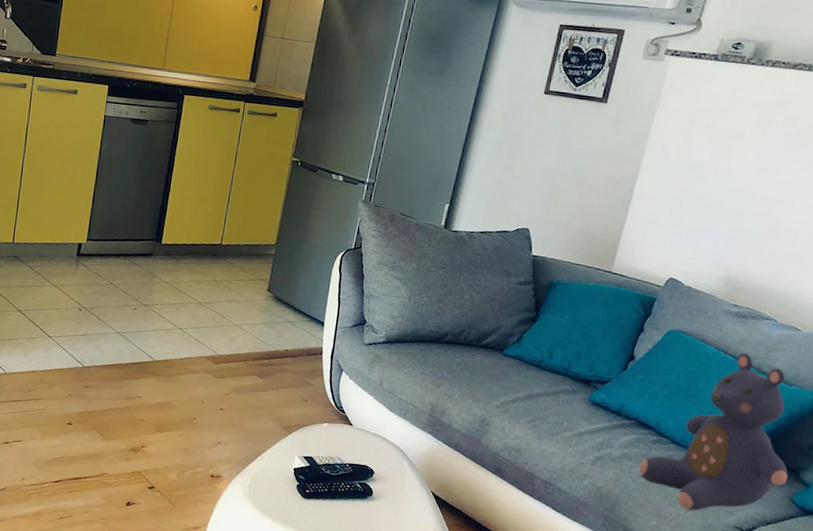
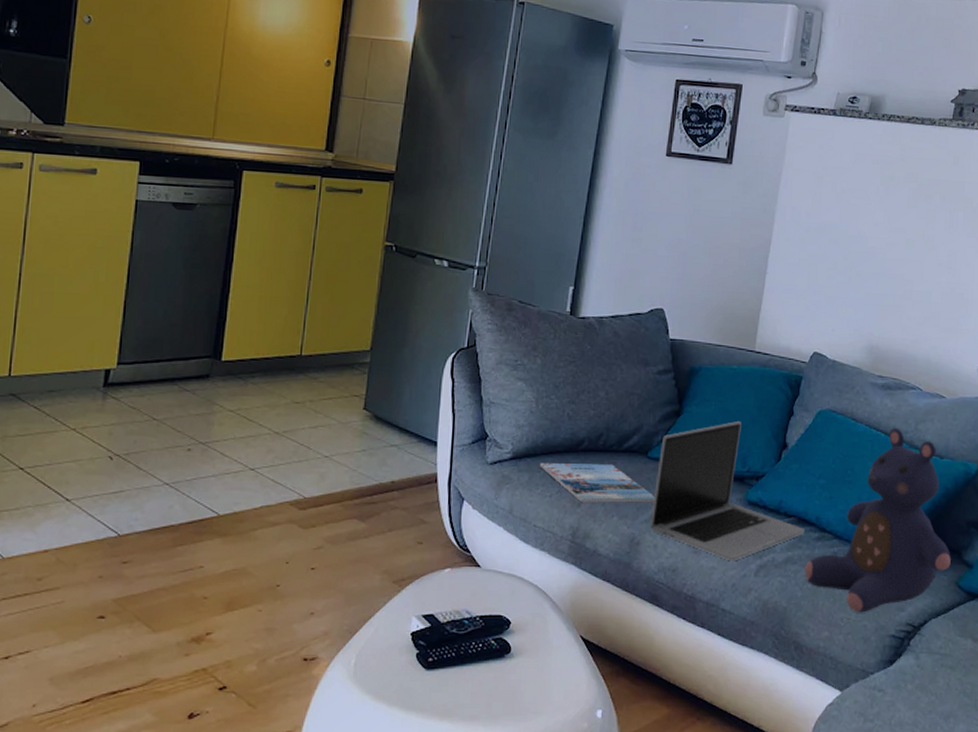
magazine: none [408,349,507,393] -> present [540,463,656,503]
laptop: none [500,332,643,450] -> present [650,421,805,562]

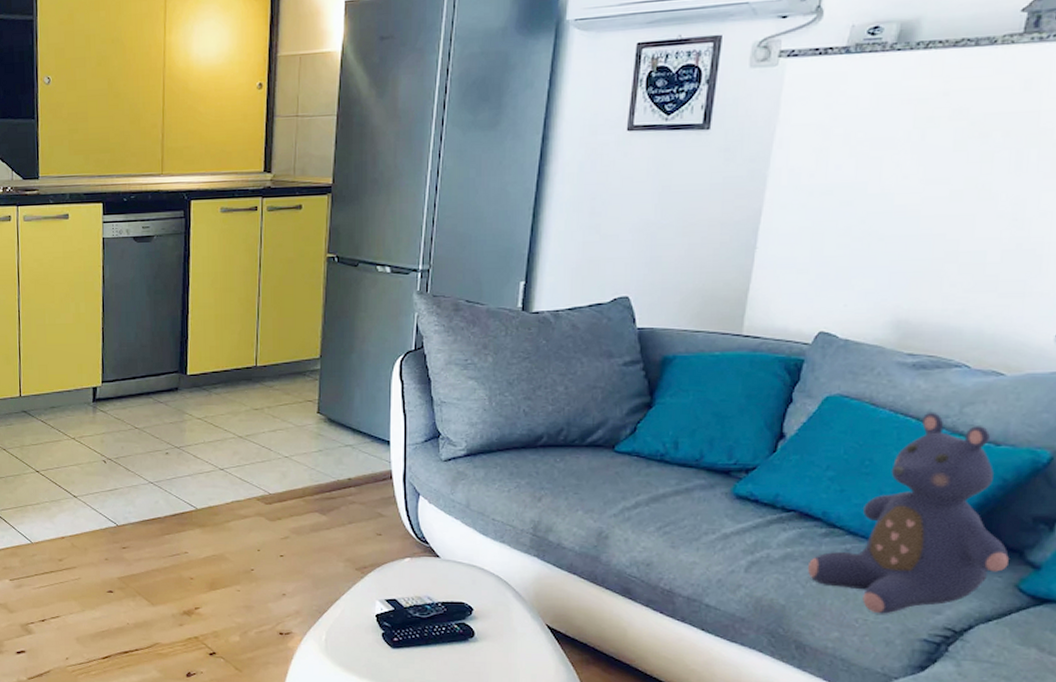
magazine: present [540,463,656,503] -> none [496,459,625,497]
laptop: present [650,421,805,562] -> none [619,412,808,557]

